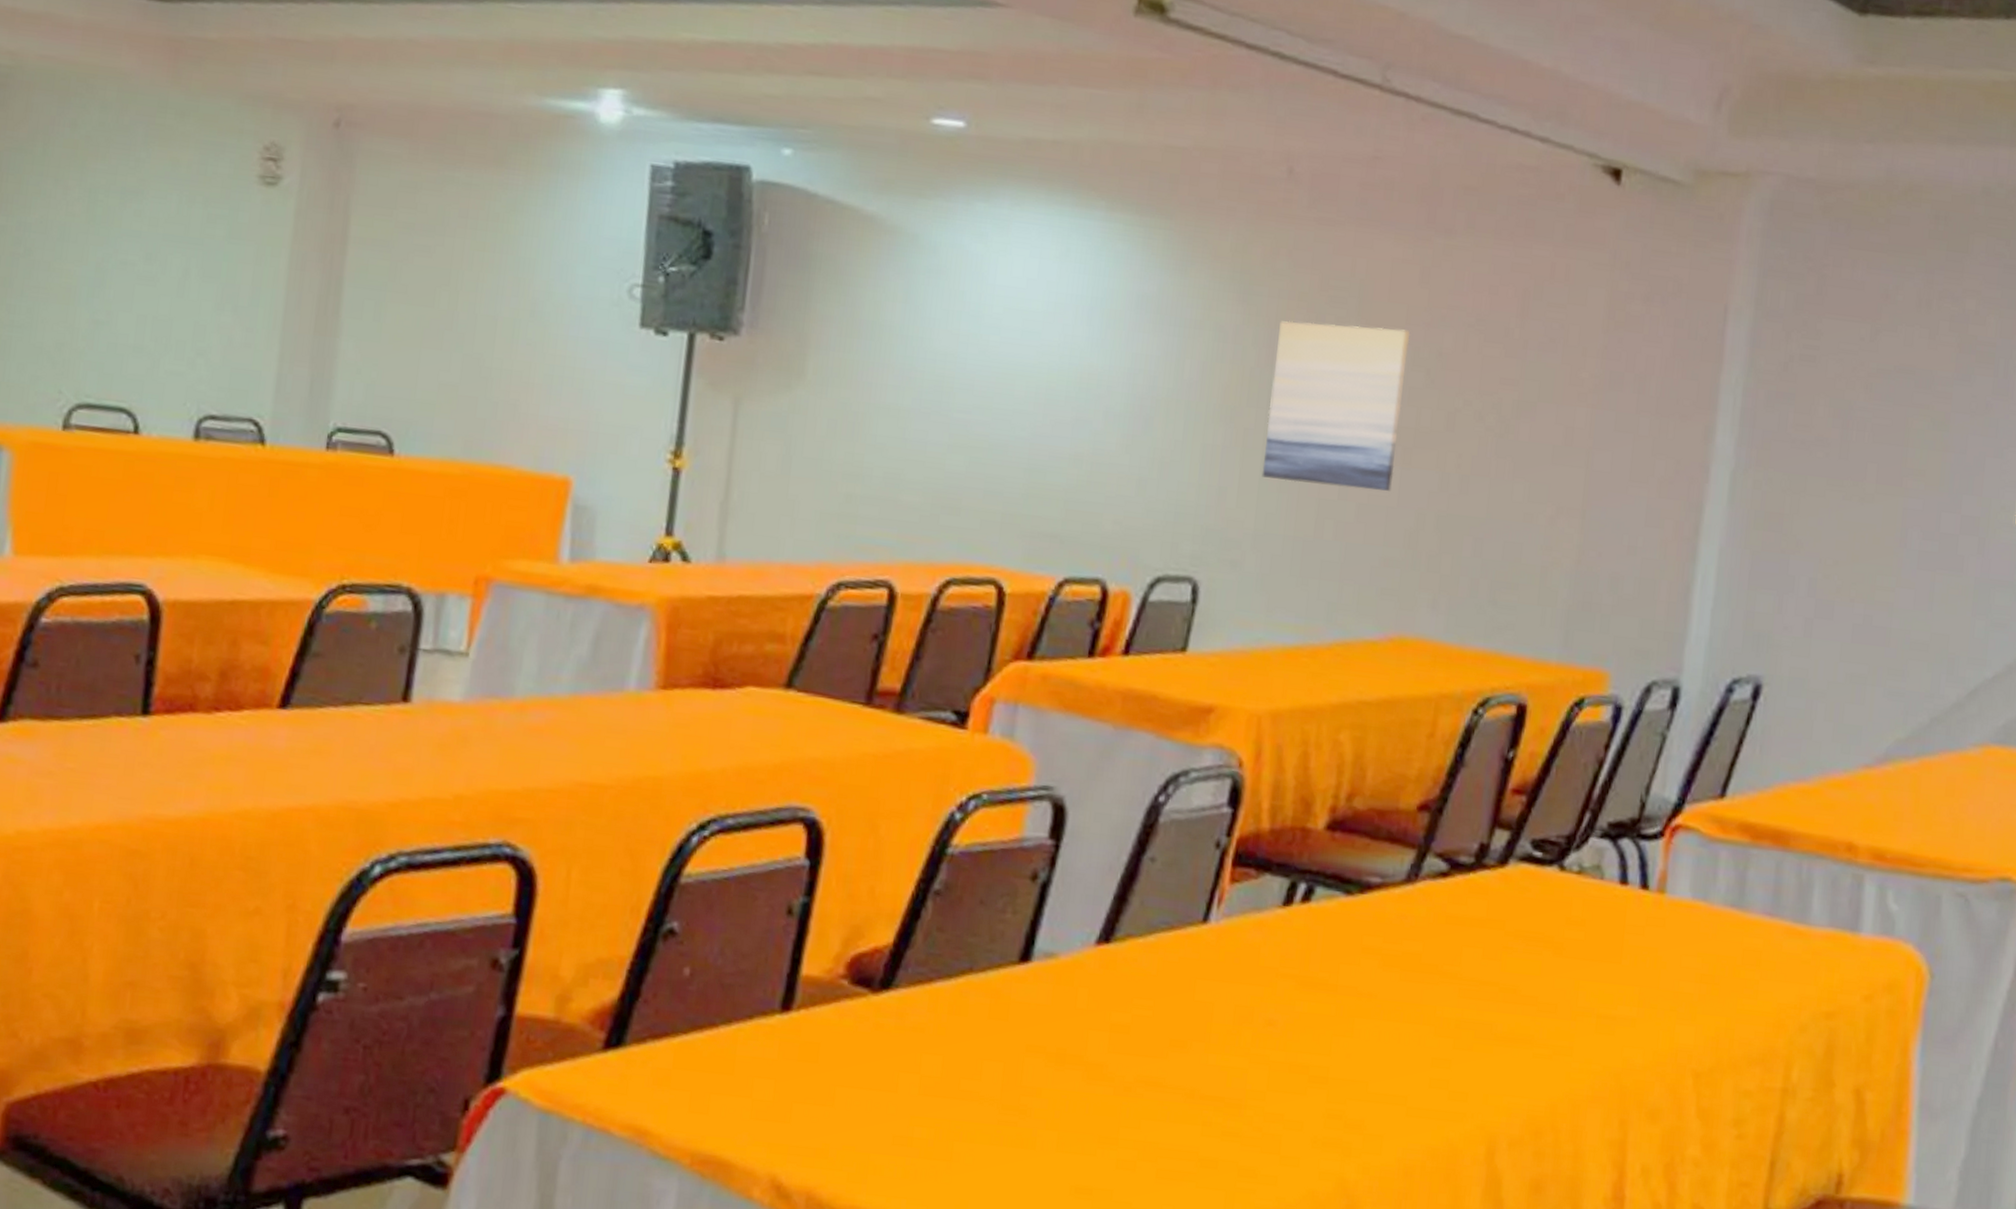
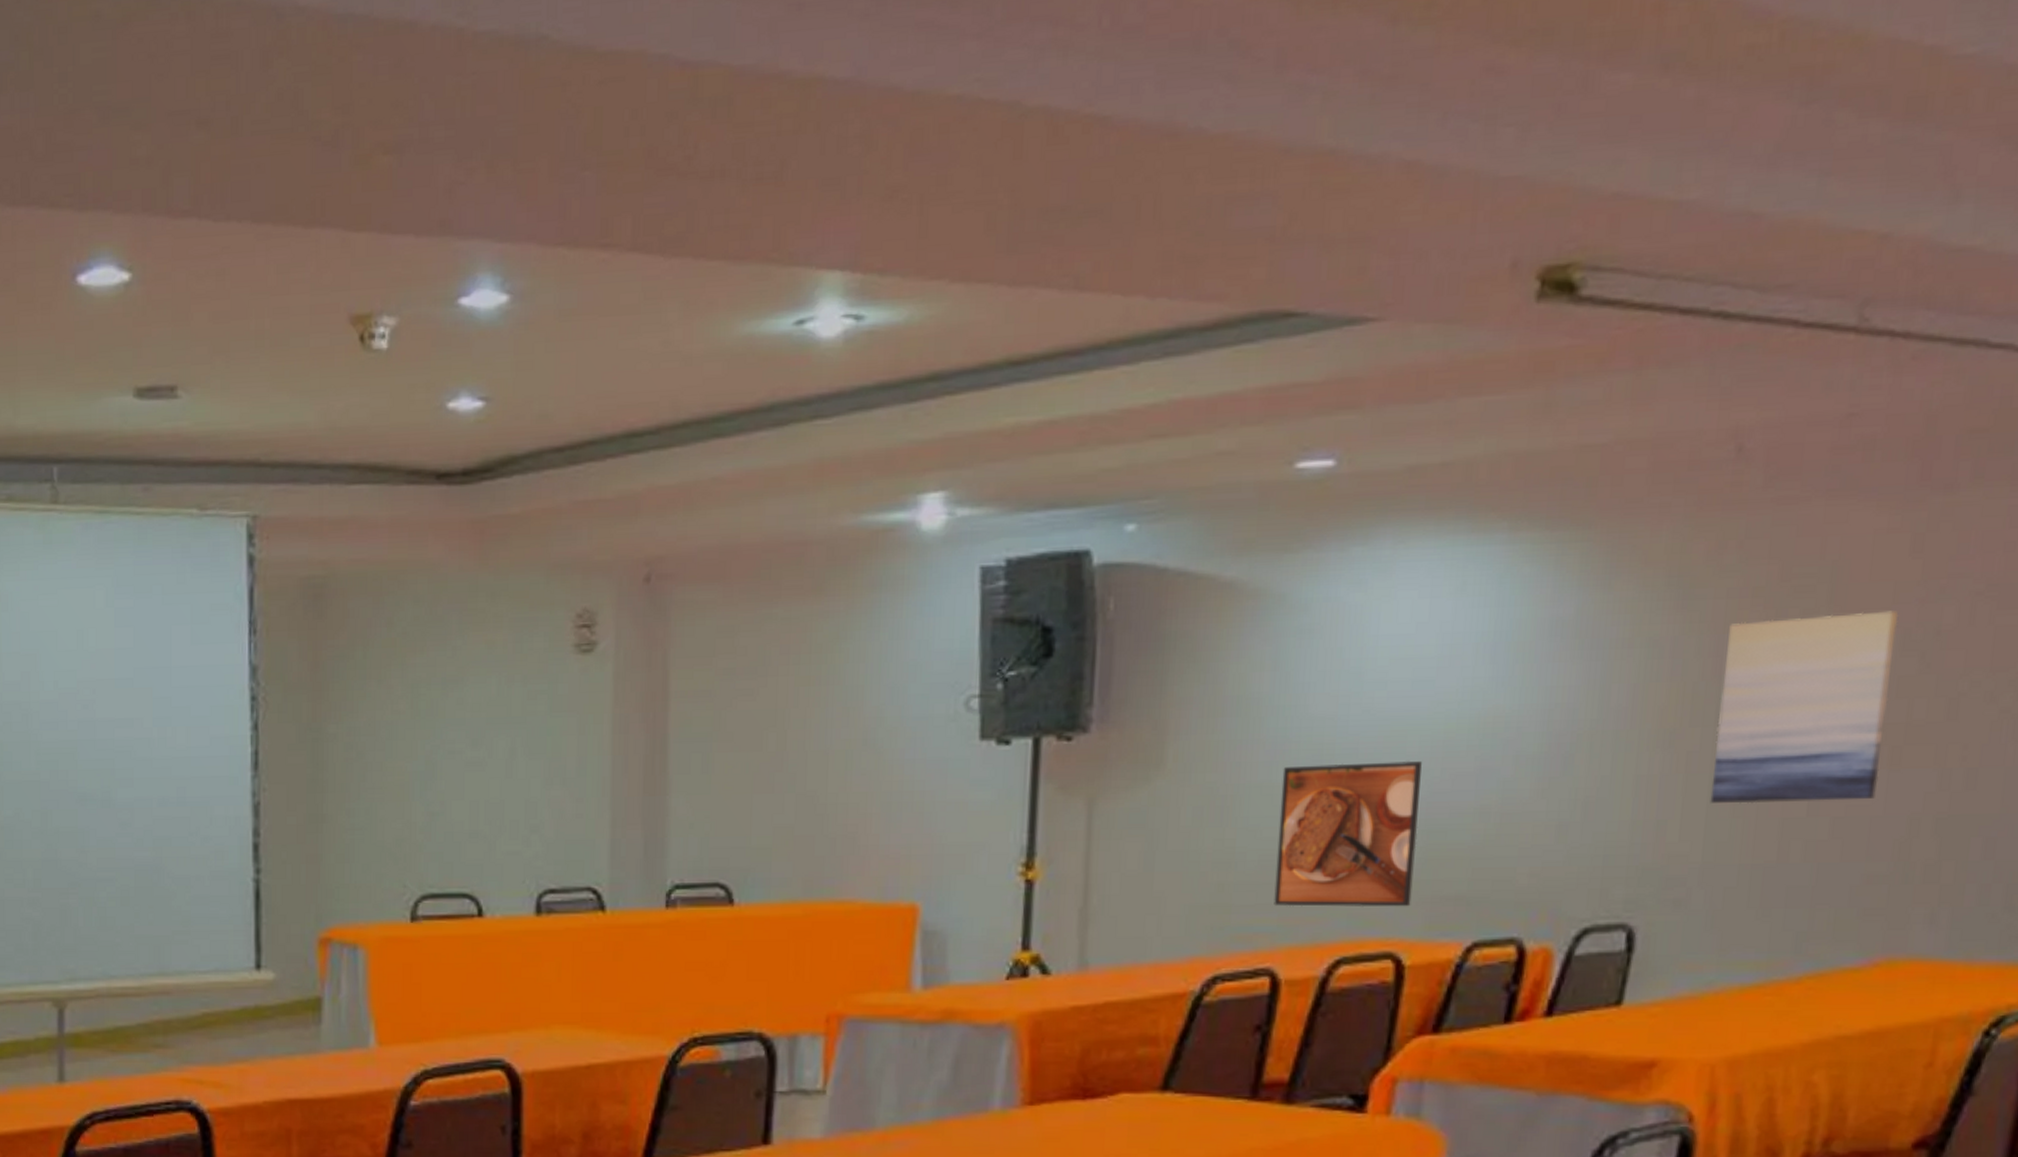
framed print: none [895,393,1027,538] -> present [1274,760,1422,908]

